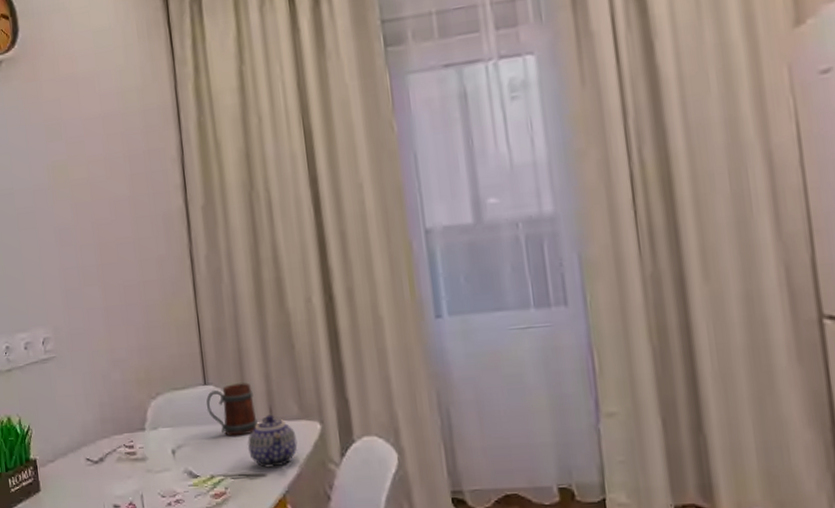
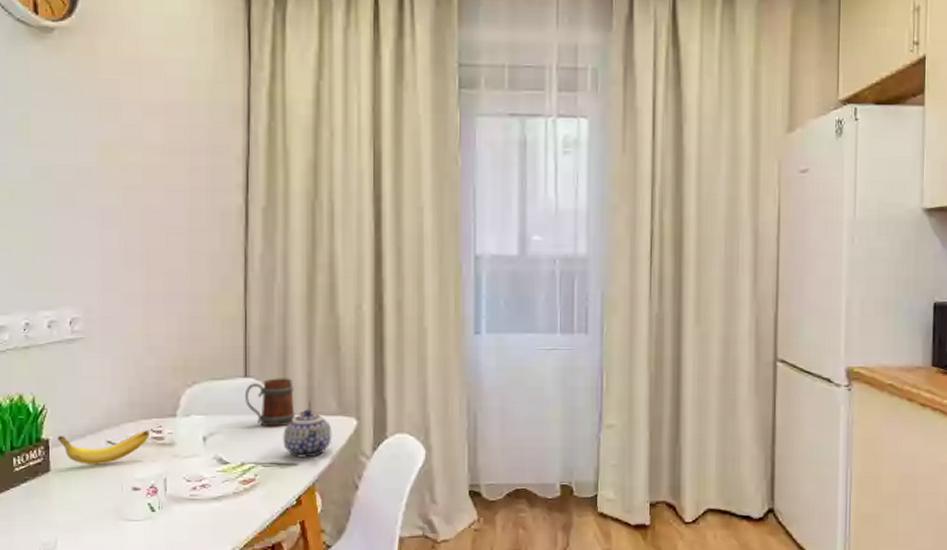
banana: none [43,446,124,483] -> present [57,430,151,465]

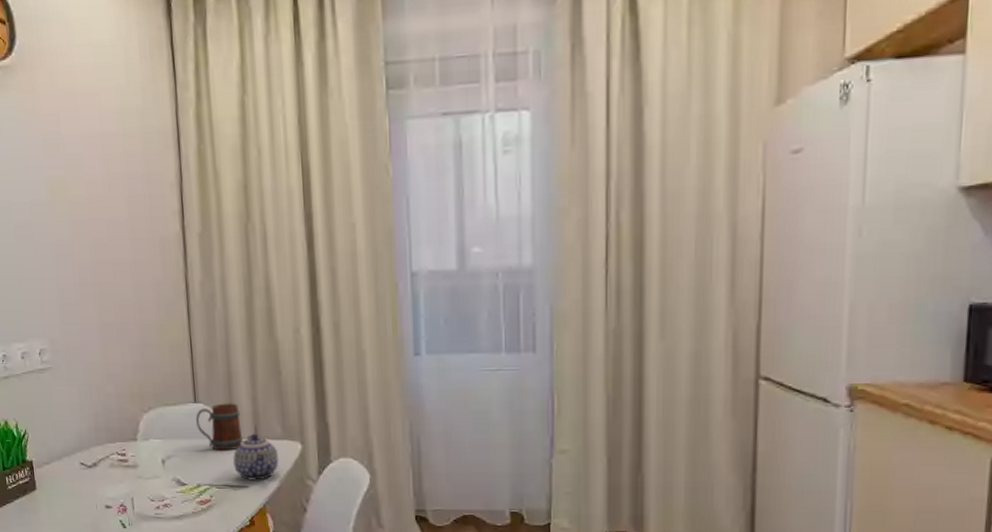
banana: present [57,430,151,465] -> none [39,453,117,484]

